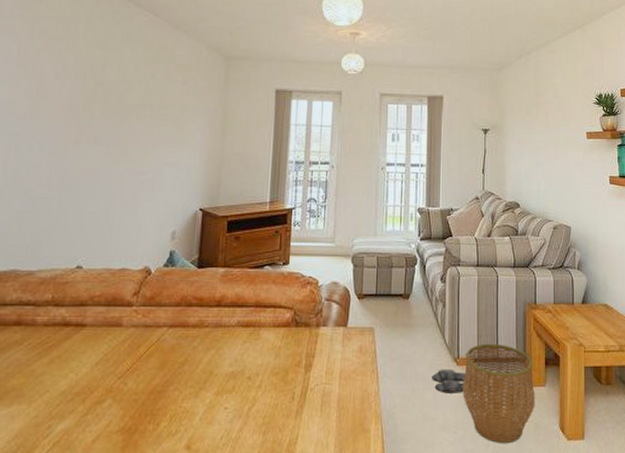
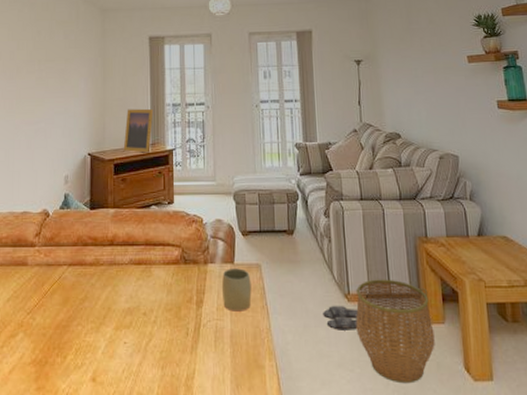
picture frame: none [239,164,275,211] -> present [123,108,154,153]
mug: none [332,332,363,375] -> present [221,268,252,312]

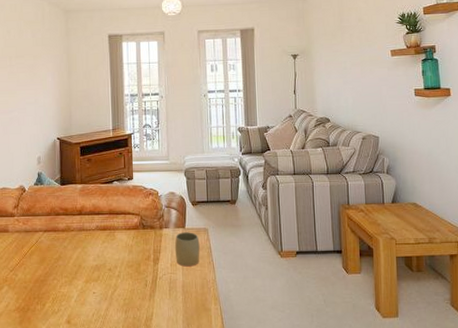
picture frame: present [123,108,154,153] -> none [88,98,114,137]
slippers: present [323,305,374,330] -> none [260,260,302,280]
basket: present [356,279,435,384] -> none [287,239,352,321]

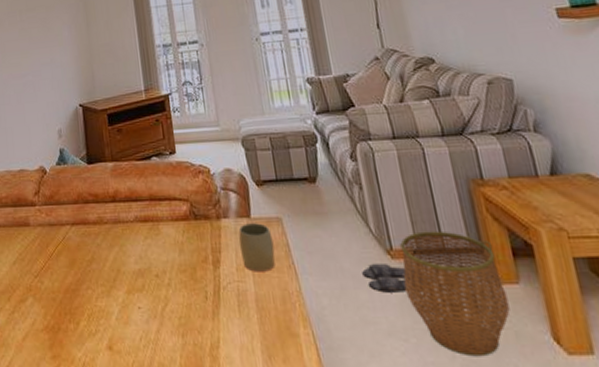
slippers: none [260,260,302,280] -> present [362,262,427,293]
basket: none [287,239,352,321] -> present [400,231,510,357]

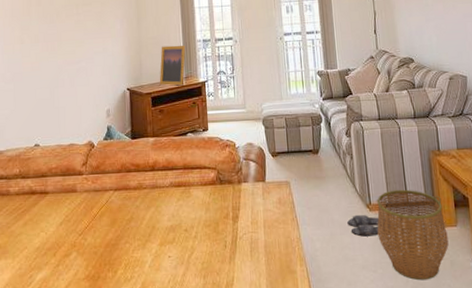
picture frame: none [115,52,145,100] -> present [159,45,186,86]
mug: present [238,223,276,272] -> none [254,186,283,225]

